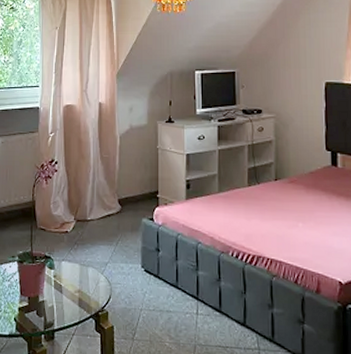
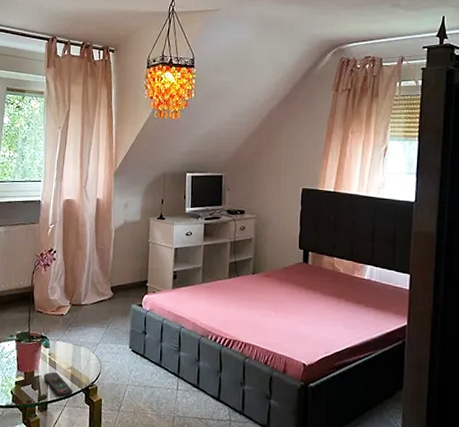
remote control: none [49,296,81,325] -> present [43,372,72,398]

